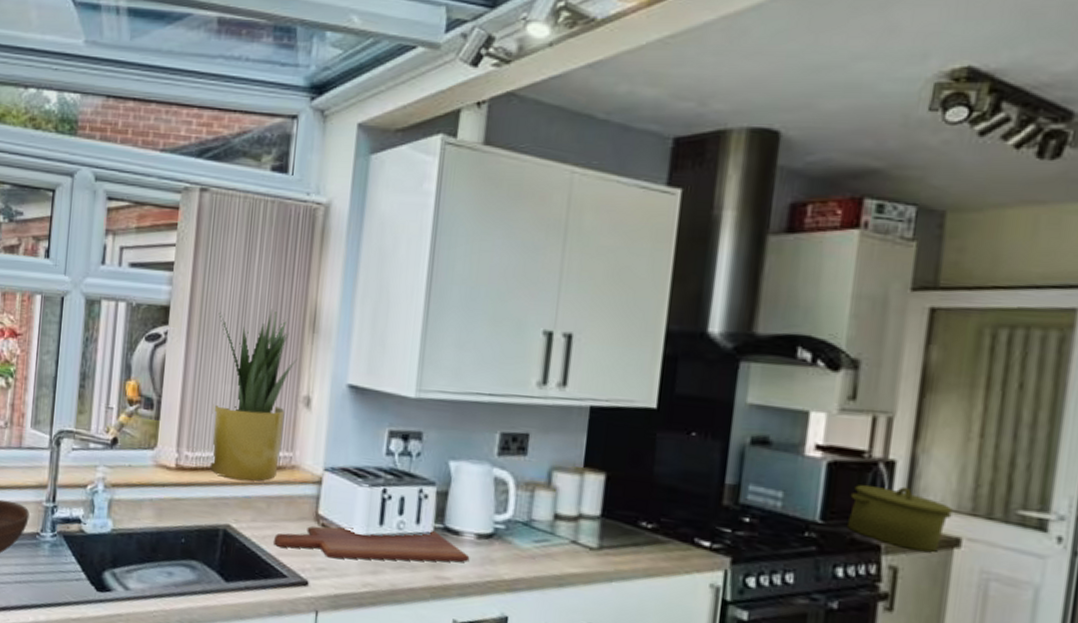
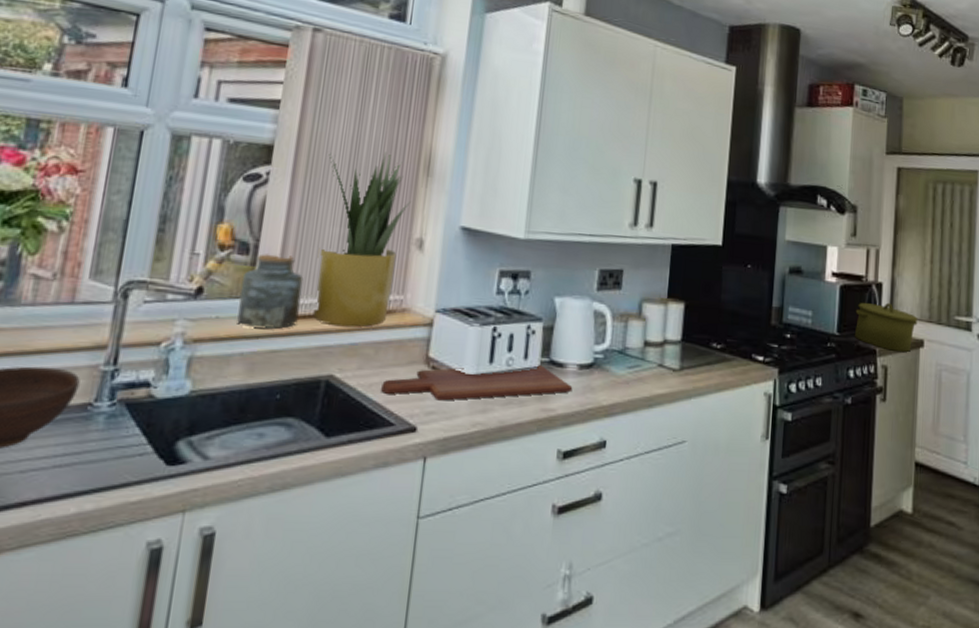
jar: none [146,409,201,479] -> present [237,254,304,329]

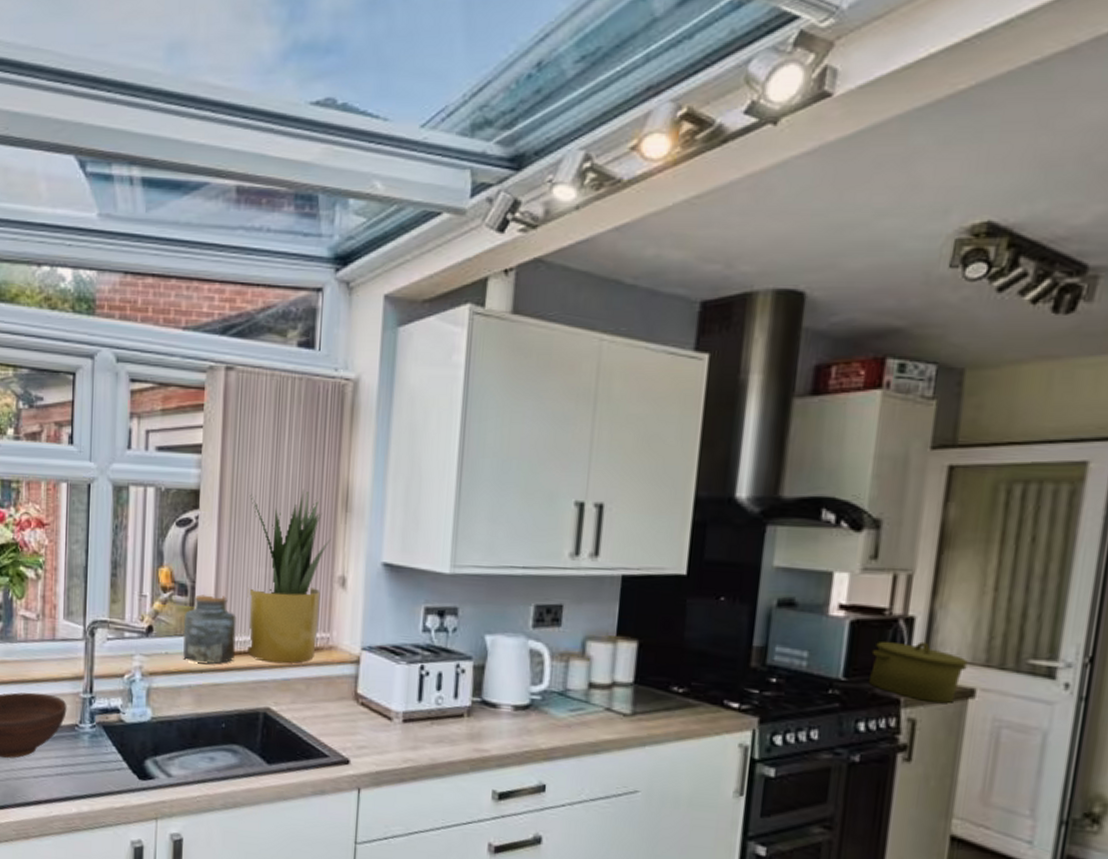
cutting board: present [381,365,573,401] -> none [314,705,508,737]

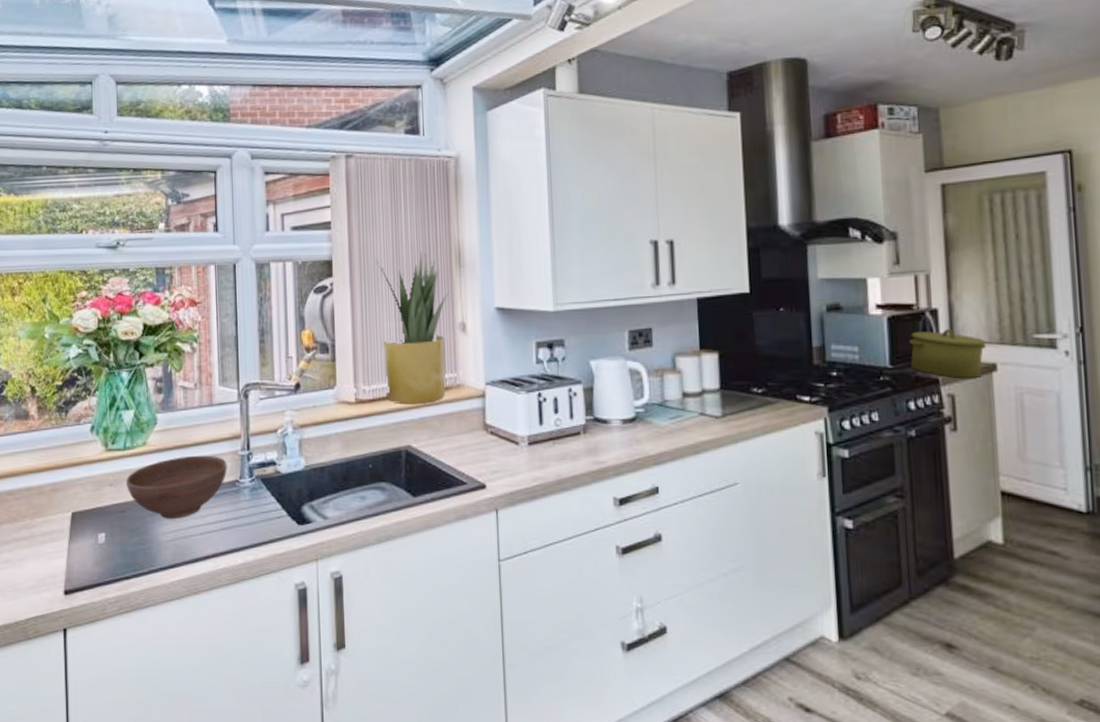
jar: present [183,594,237,664] -> none [327,350,376,413]

